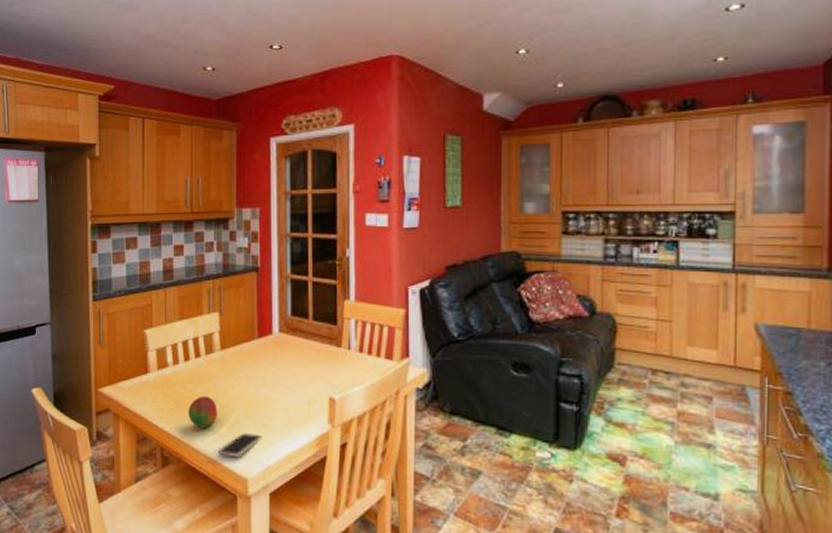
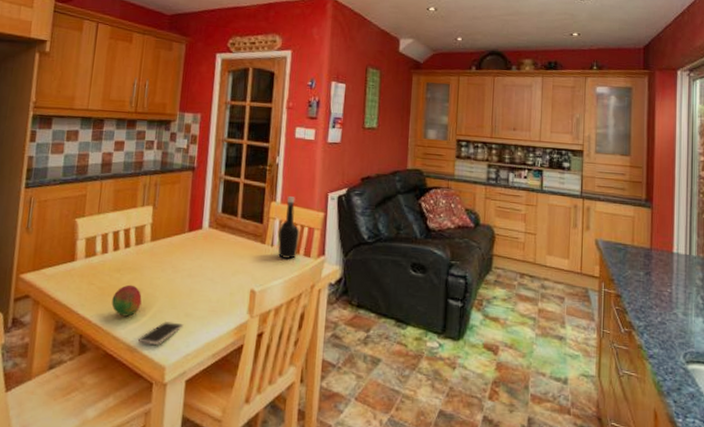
bottle: none [354,293,379,362] -> present [277,196,300,259]

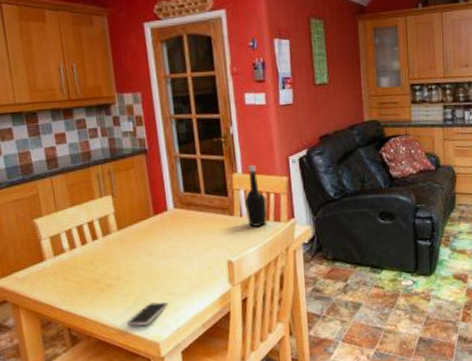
fruit: present [112,284,142,317] -> none [91,274,122,305]

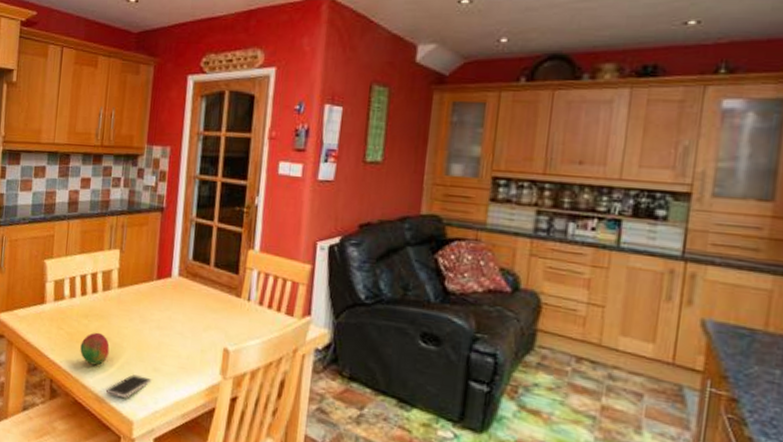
fruit: none [91,274,122,305] -> present [80,332,110,366]
bottle: present [244,165,267,227] -> none [255,244,282,317]

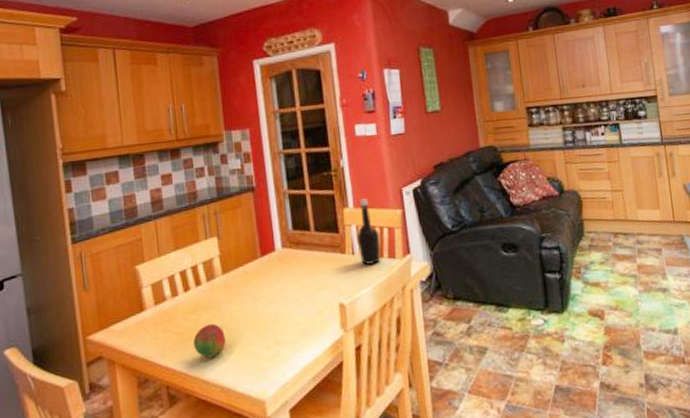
smartphone: present [105,374,152,398] -> none [229,353,276,382]
bottle: none [255,244,282,317] -> present [356,198,381,265]

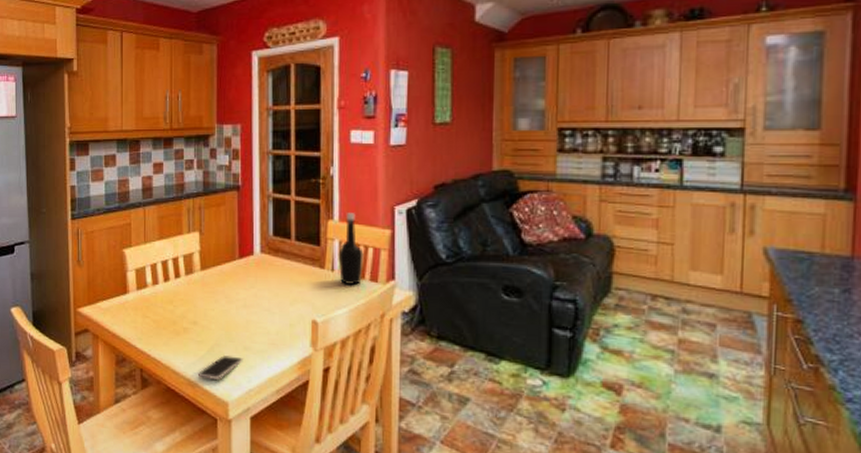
fruit: present [193,323,226,358] -> none [168,317,197,350]
smartphone: none [229,353,276,382] -> present [197,355,243,380]

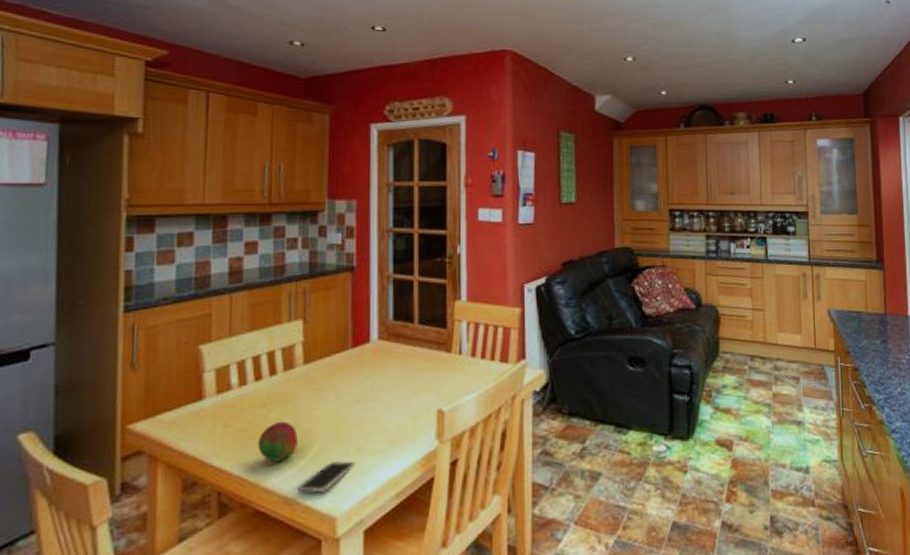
fruit: none [168,317,197,350] -> present [258,421,298,462]
bottle: present [338,213,364,285] -> none [466,292,493,367]

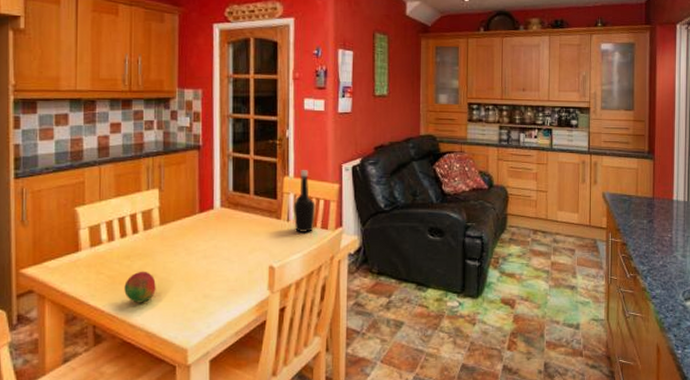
smartphone: present [296,461,356,494] -> none [155,304,203,330]
bottle: none [466,292,493,367] -> present [293,170,316,232]

